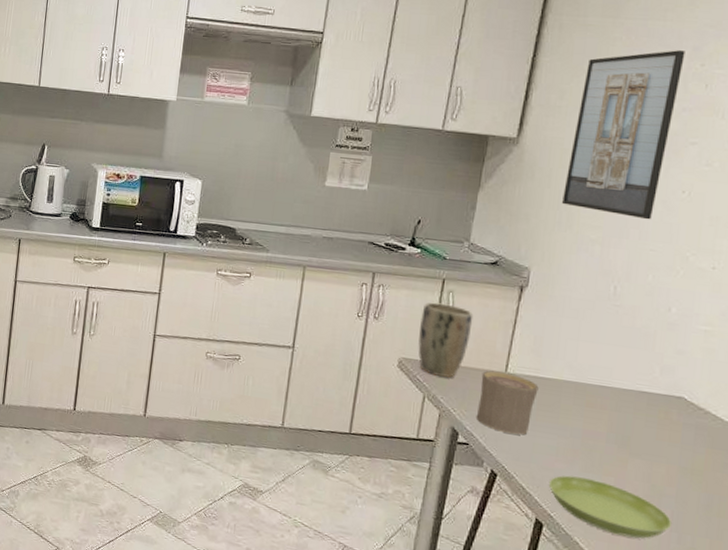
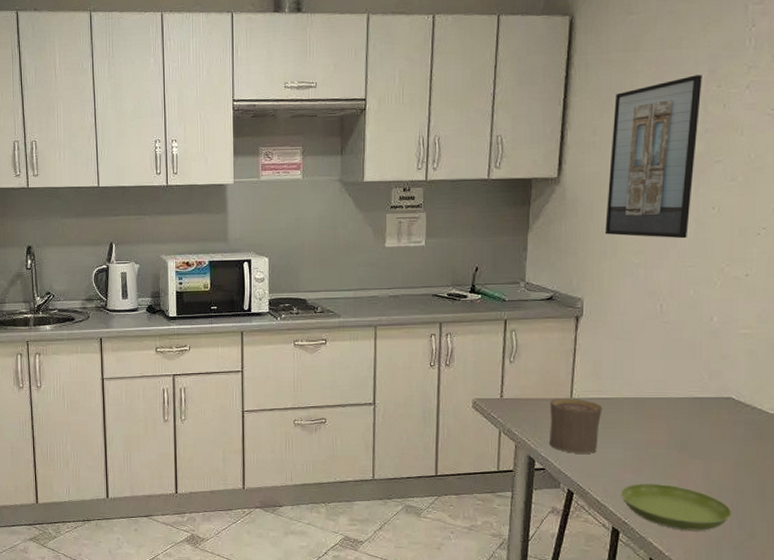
plant pot: present [418,302,474,378] -> none [489,343,536,410]

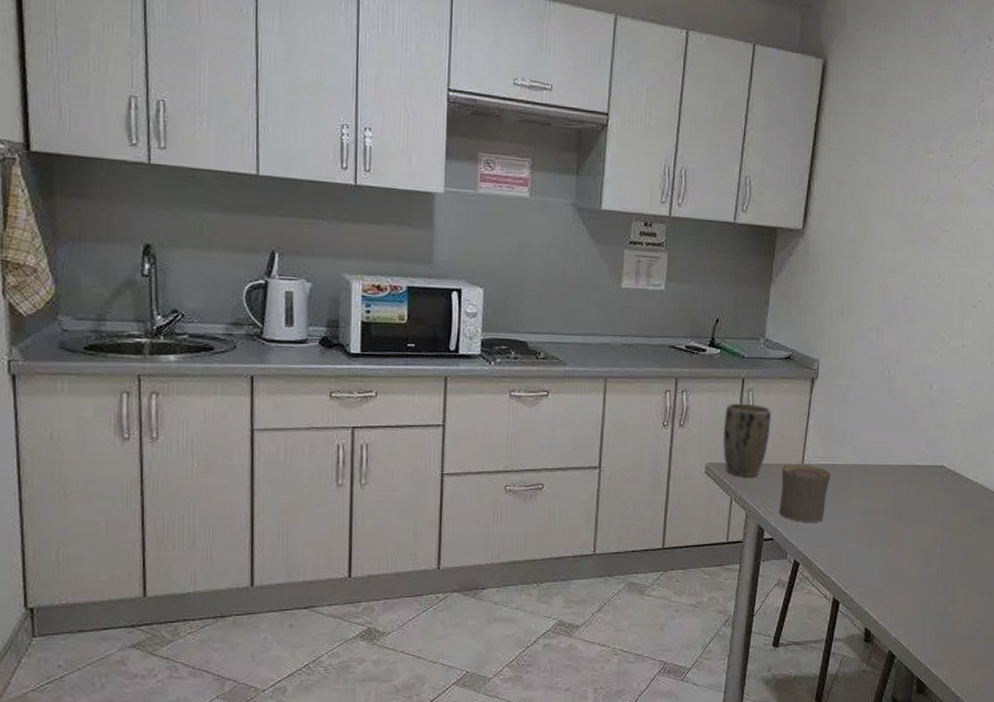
plant pot: none [489,343,536,410] -> present [723,403,772,477]
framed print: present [605,75,702,239] -> none [844,141,938,305]
saucer: present [620,484,733,531] -> none [842,552,939,598]

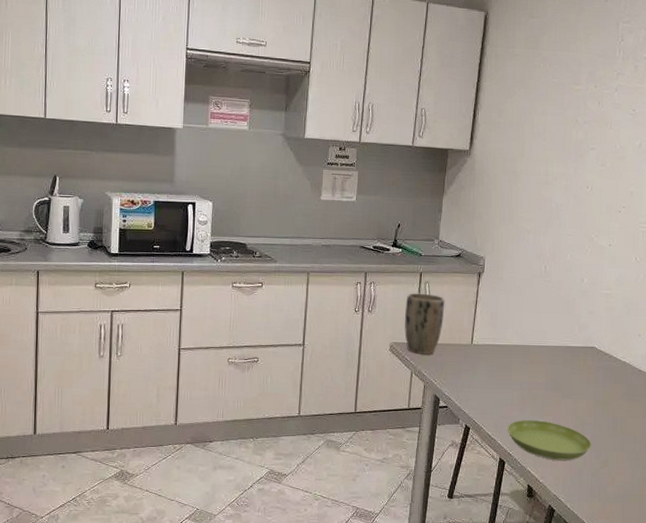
cup: present [778,464,831,522] -> none [452,344,496,393]
saucer: none [842,552,939,598] -> present [507,420,592,460]

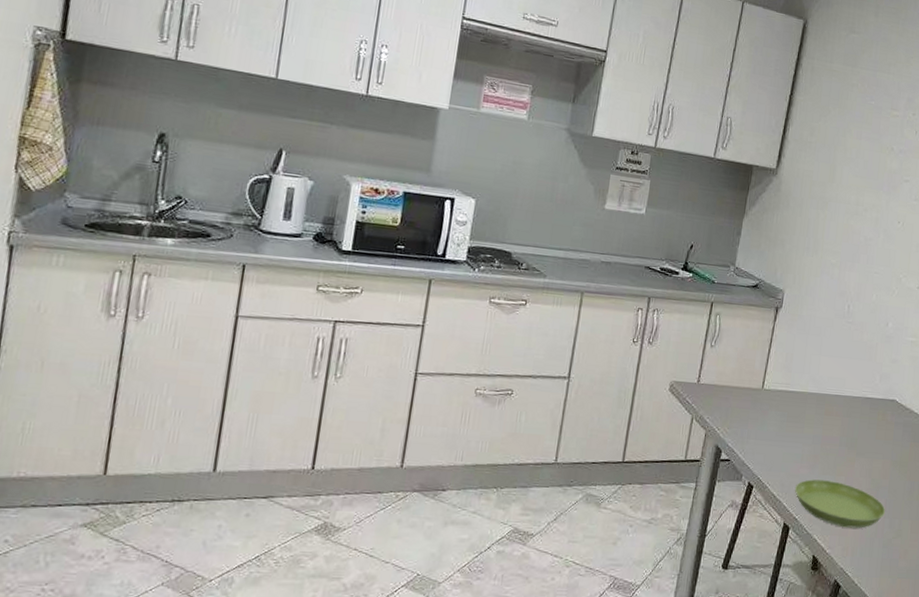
plant pot: present [404,293,445,354] -> none [688,325,737,398]

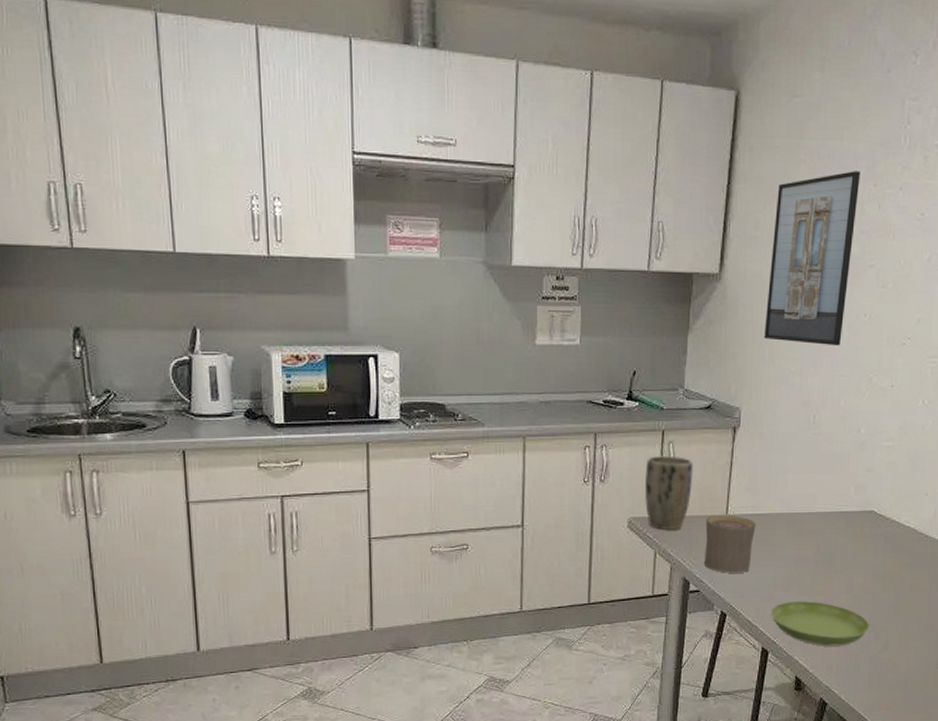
plant pot: none [688,325,737,398] -> present [645,455,694,530]
cup: none [737,388,789,447] -> present [703,515,756,573]
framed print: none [810,99,902,247] -> present [764,171,861,346]

